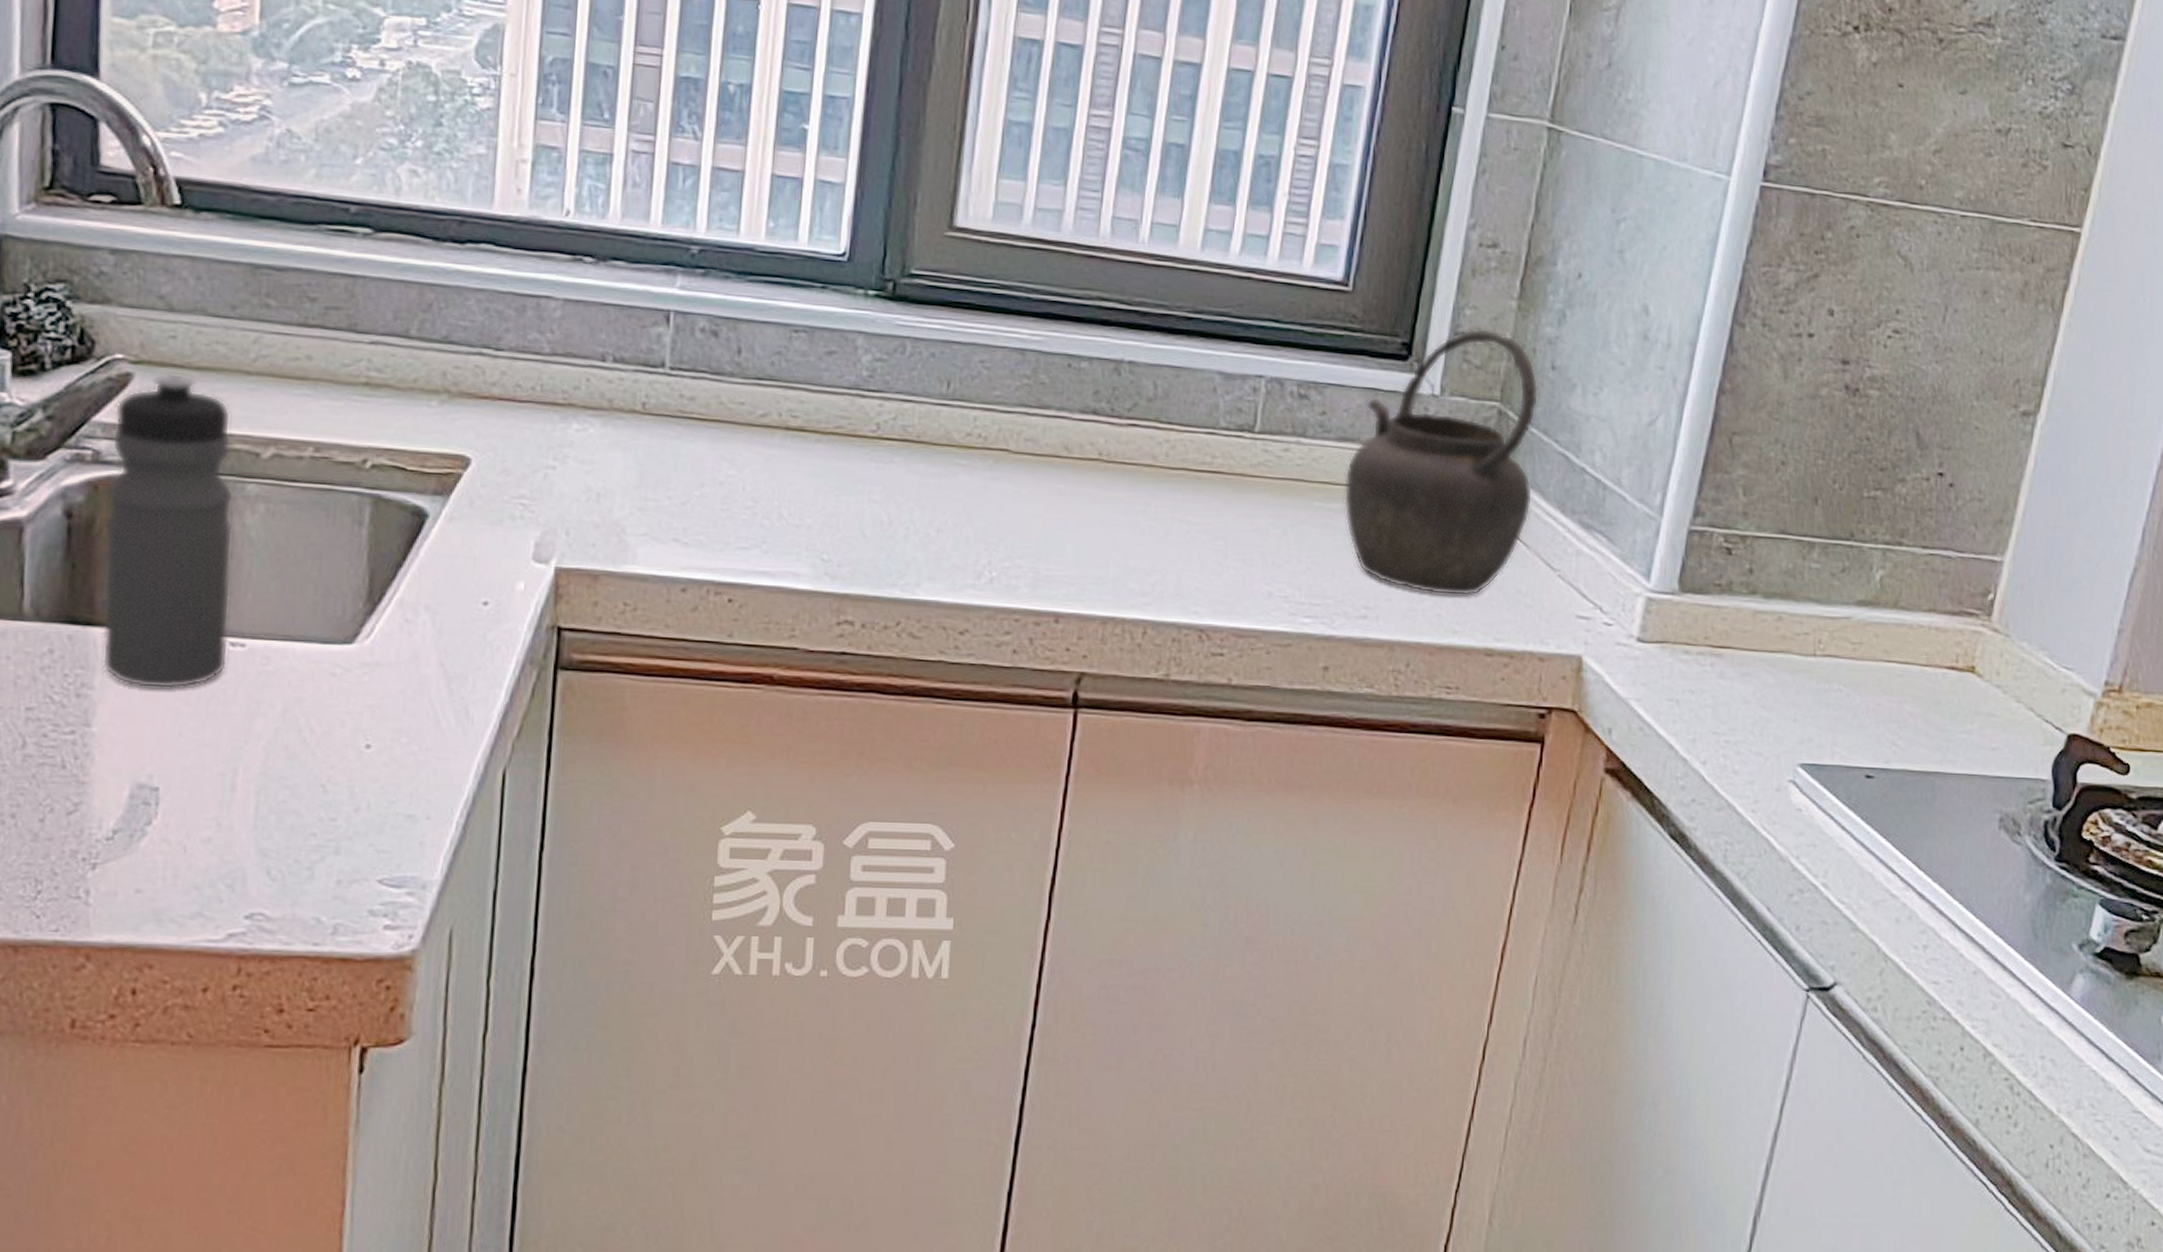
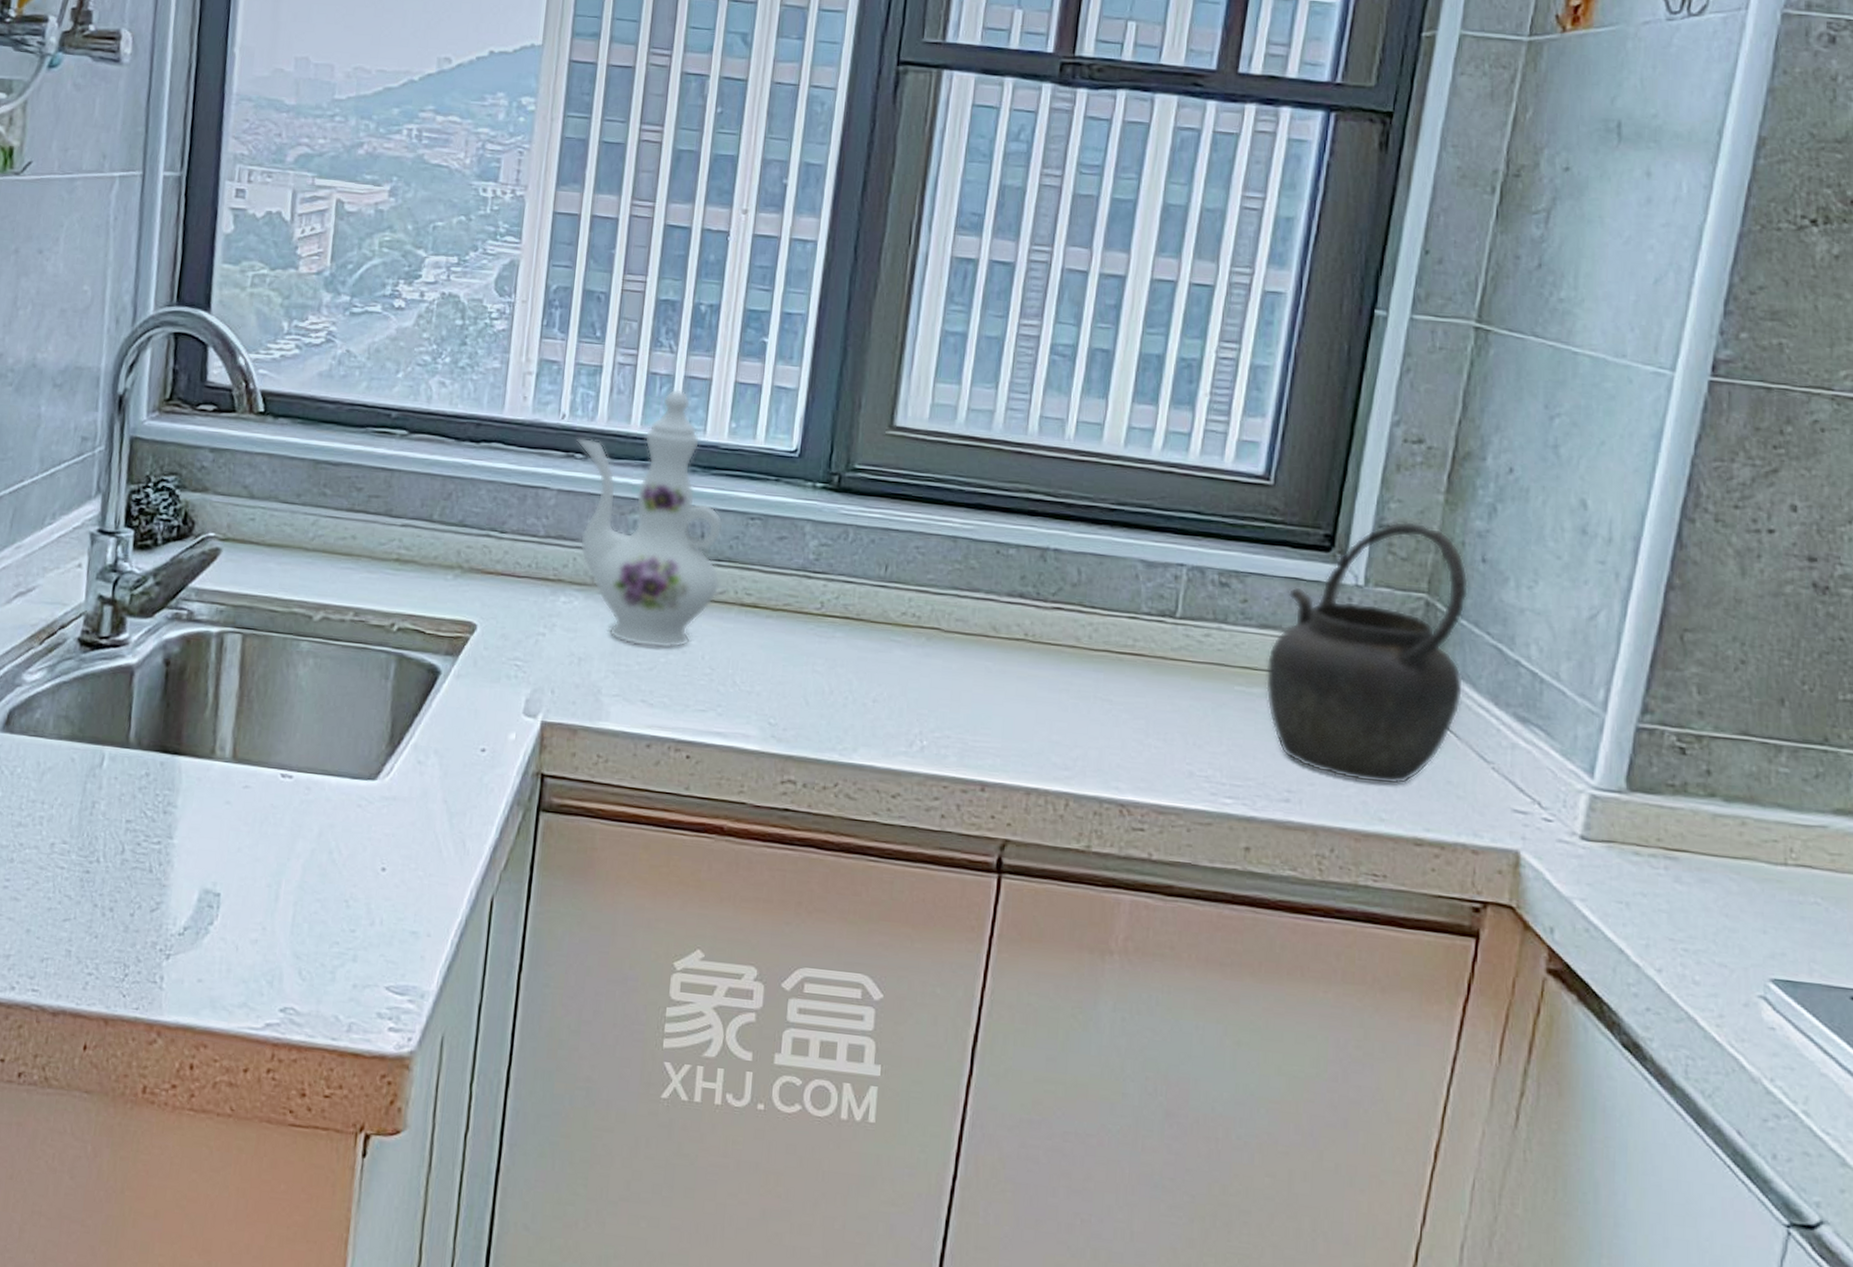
water bottle: present [102,373,234,690] -> none [184,549,292,811]
ewer: none [585,182,762,480] -> present [576,389,723,649]

